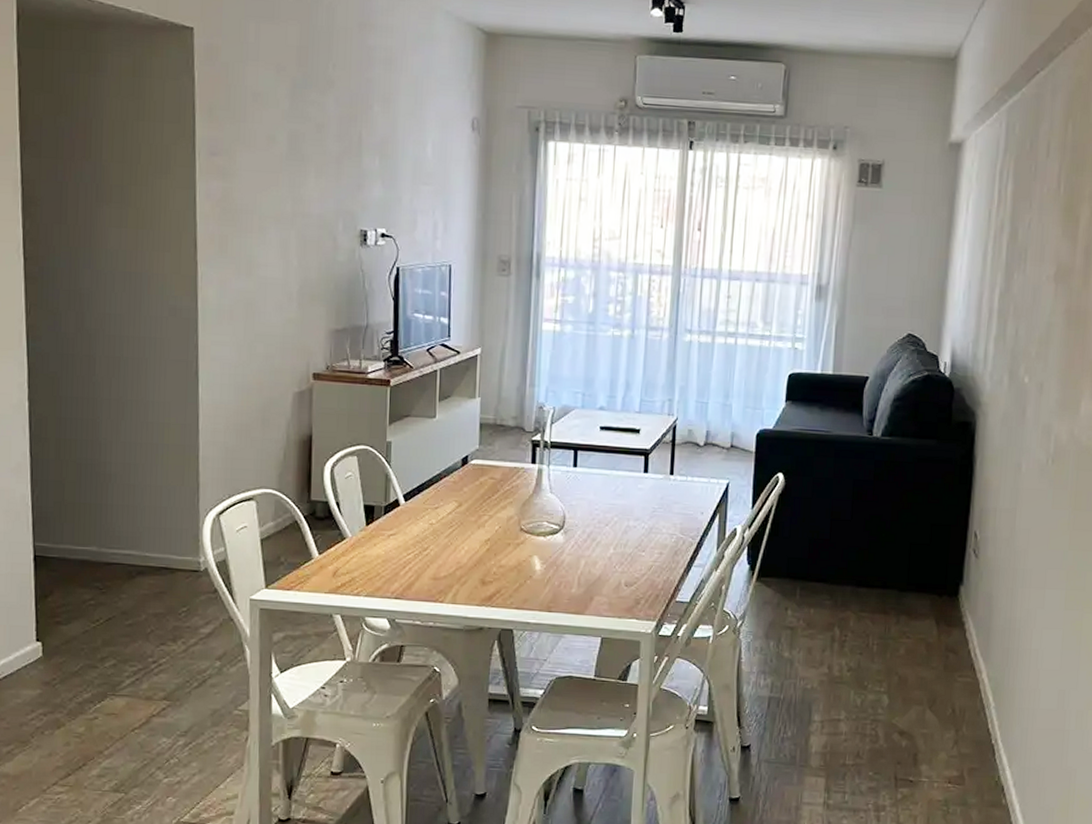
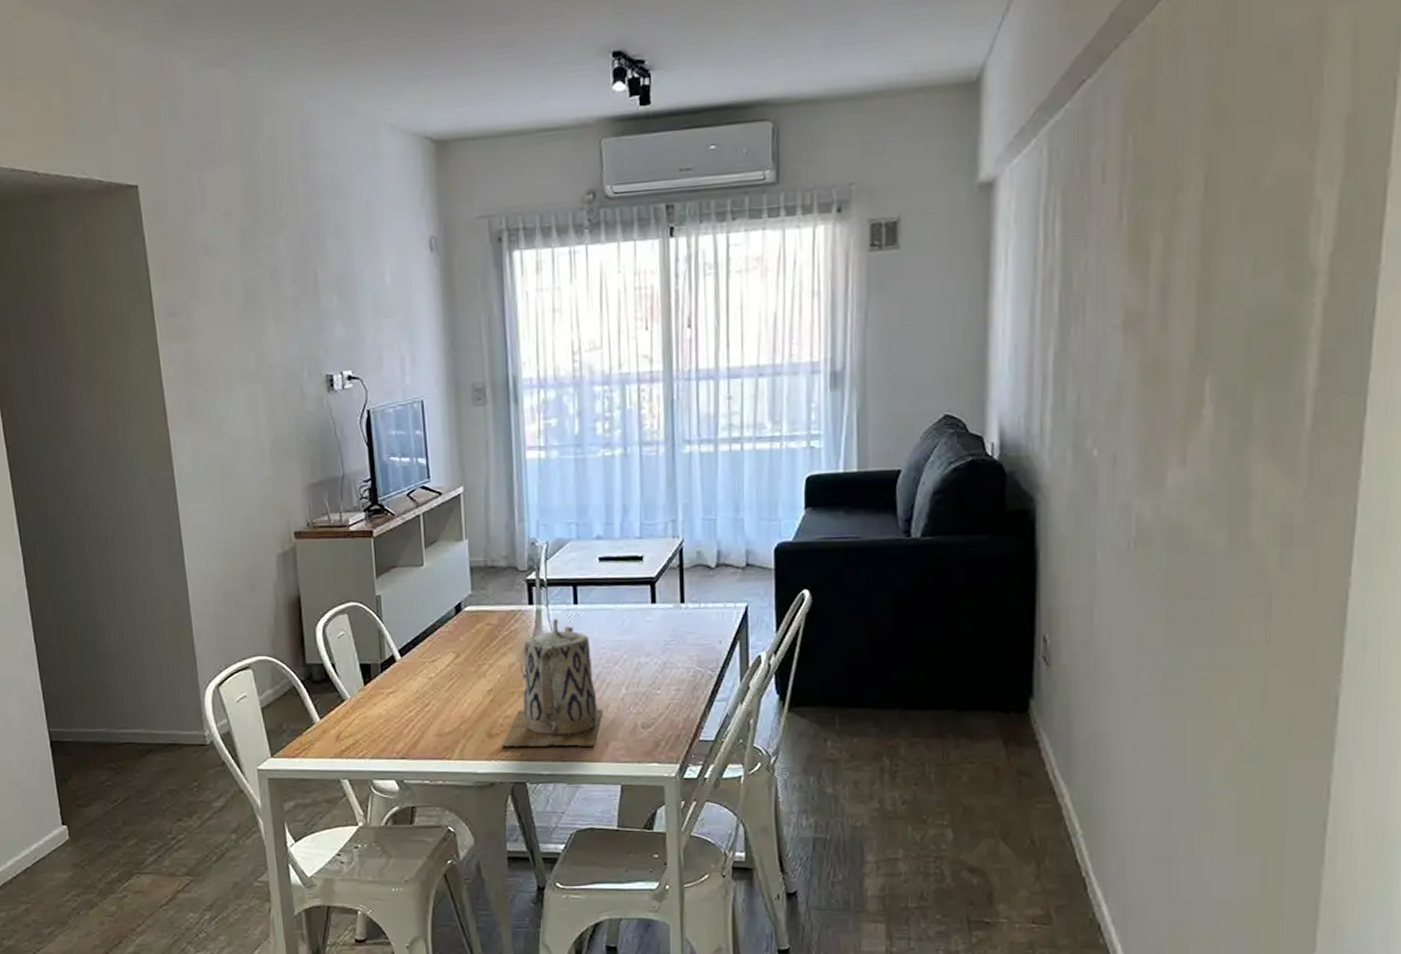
teapot: none [494,478,591,600] -> present [502,618,603,747]

